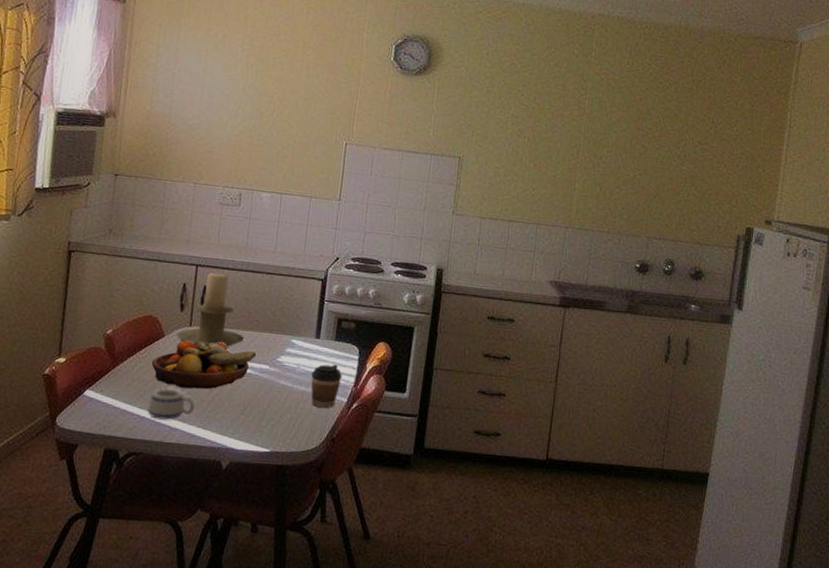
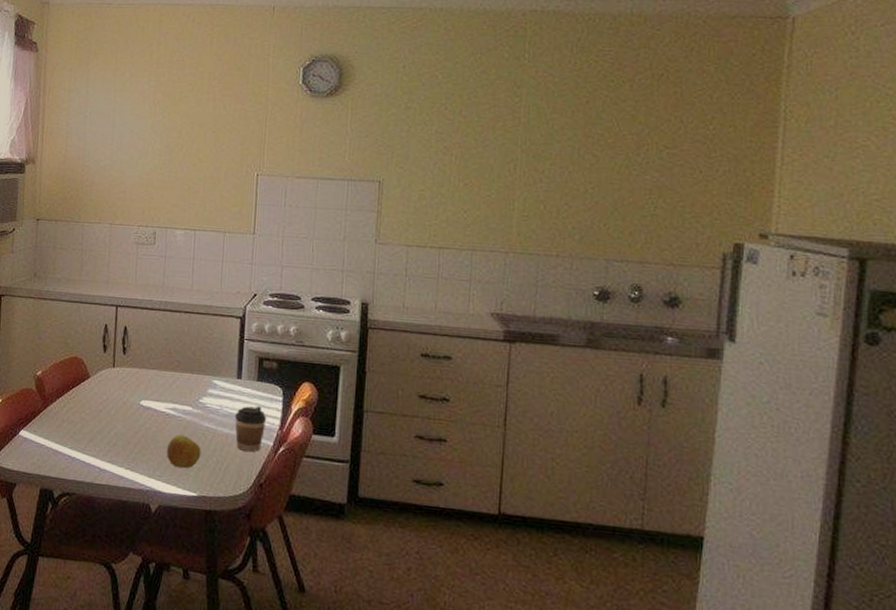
mug: present [147,388,196,420] -> none [77,429,122,461]
fruit bowl: present [151,340,257,390] -> none [79,381,179,431]
candle holder: present [177,272,244,348] -> none [101,313,166,389]
apple: none [240,392,276,425] -> present [166,434,201,469]

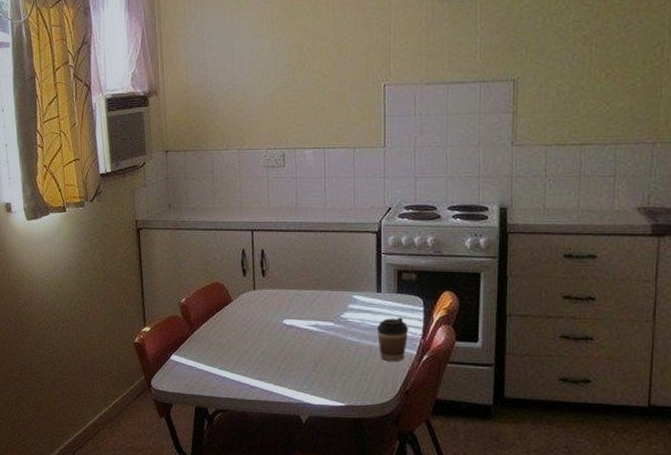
apple: present [166,434,201,469] -> none [312,349,346,381]

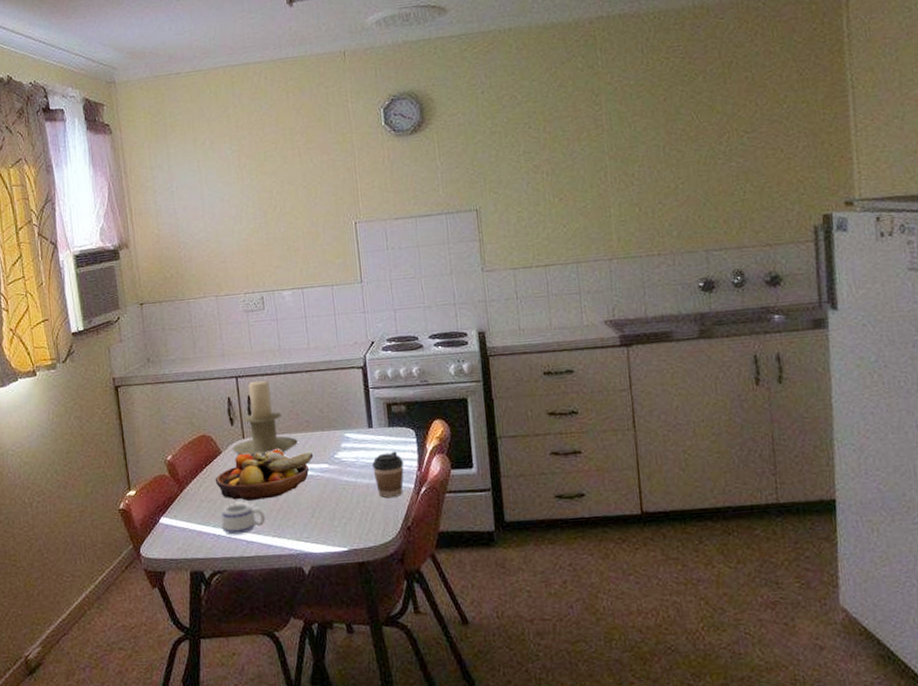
fruit bowl: none [224,303,320,349] -> present [215,449,314,501]
mug: none [227,350,270,379] -> present [221,503,266,535]
candle holder: none [243,236,306,309] -> present [232,380,298,457]

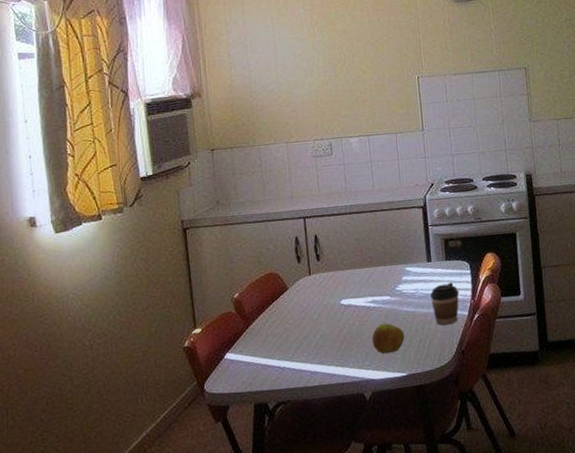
fruit bowl: present [215,449,314,501] -> none [281,283,376,333]
mug: present [221,503,266,535] -> none [286,336,330,367]
candle holder: present [232,380,298,457] -> none [299,220,362,292]
apple: none [309,493,345,527] -> present [371,323,405,354]

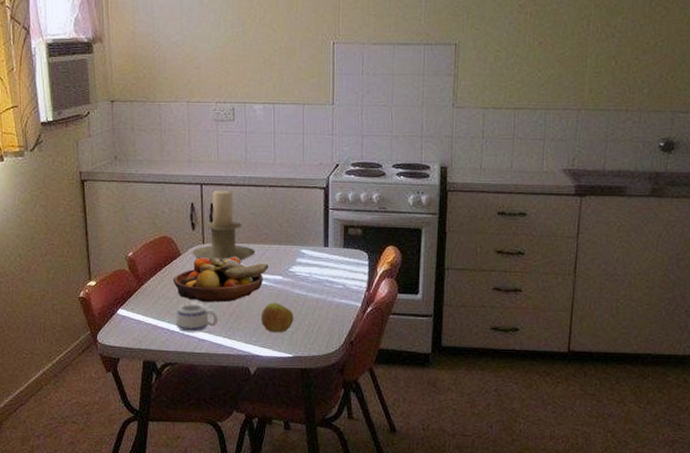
fruit bowl: none [281,283,376,333] -> present [173,257,269,302]
mug: none [286,336,330,367] -> present [176,304,219,332]
candle holder: none [299,220,362,292] -> present [192,190,255,263]
coffee cup: present [430,282,460,325] -> none [324,271,355,313]

